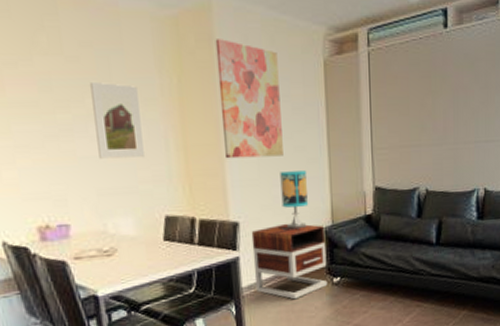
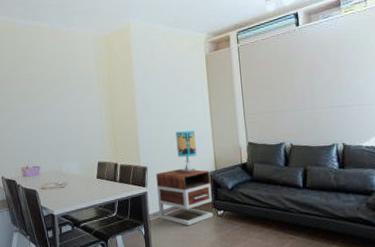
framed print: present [90,81,146,159] -> none [57,78,87,125]
wall art: present [215,39,283,159] -> none [132,47,178,124]

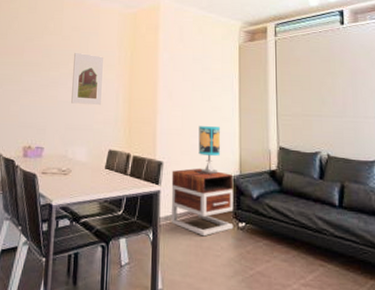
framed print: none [57,78,87,125] -> present [71,52,104,106]

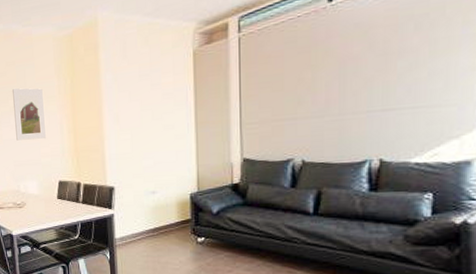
nightstand: present [171,168,234,237] -> none [124,189,192,253]
table lamp: present [193,126,221,176] -> none [146,145,176,196]

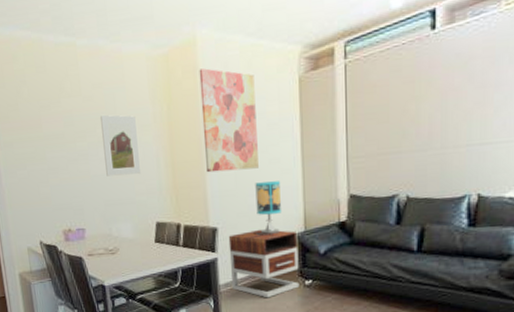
wall art: none [99,45,154,138] -> present [199,68,259,173]
nightstand: none [124,189,192,253] -> present [228,229,300,298]
table lamp: none [146,145,176,196] -> present [252,181,282,236]

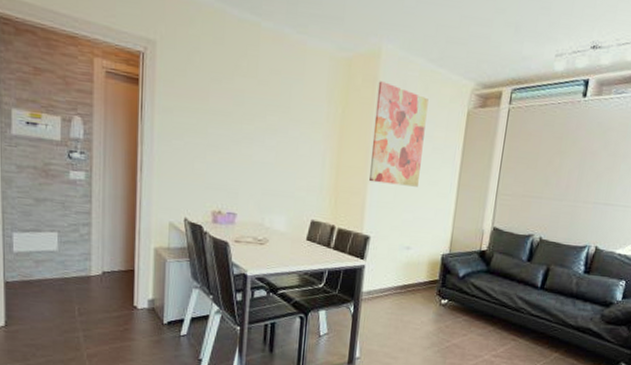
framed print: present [100,114,142,176] -> none [269,102,309,170]
nightstand: present [228,229,300,298] -> none [373,244,443,311]
table lamp: present [252,181,282,236] -> none [401,200,435,253]

